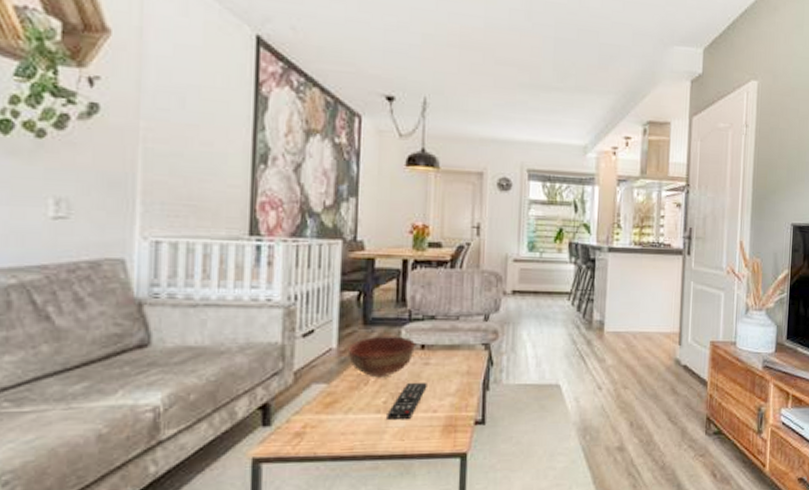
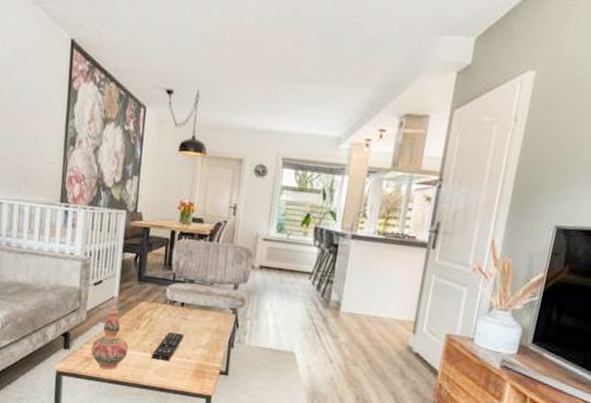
decorative vase: none [303,358,355,445] -> present [91,304,129,370]
bowl: present [347,336,415,378] -> none [125,291,177,325]

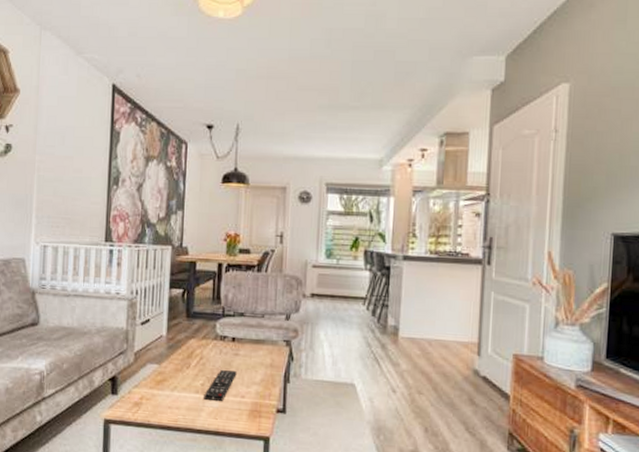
decorative vase: present [91,304,129,370] -> none [140,344,179,415]

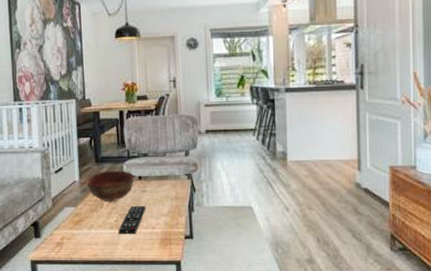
bowl: none [174,327,227,363] -> present [86,170,134,202]

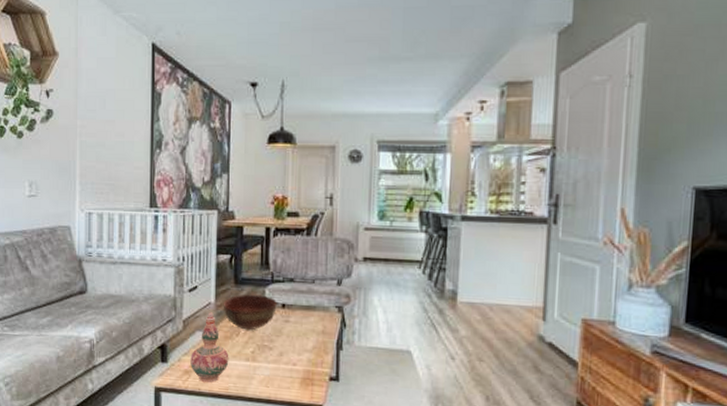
decorative vase: none [61,188,96,252] -> present [190,311,229,383]
remote control: present [118,205,146,234] -> none [254,336,288,369]

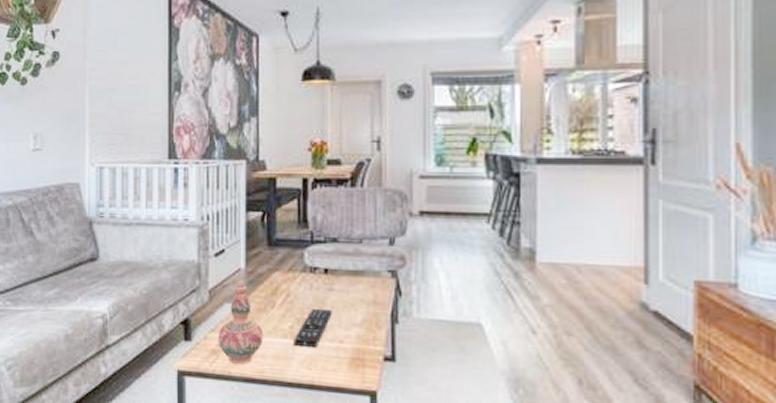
bowl: present [223,294,277,330] -> none [255,257,318,301]
remote control: none [254,336,288,369] -> present [293,308,332,347]

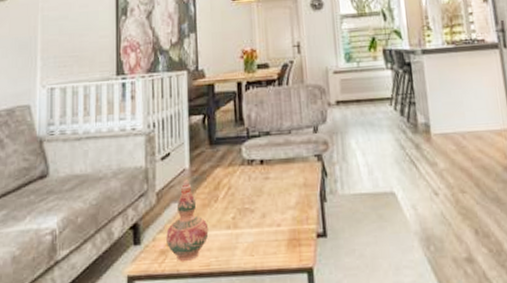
remote control: present [293,308,332,347] -> none [236,196,269,235]

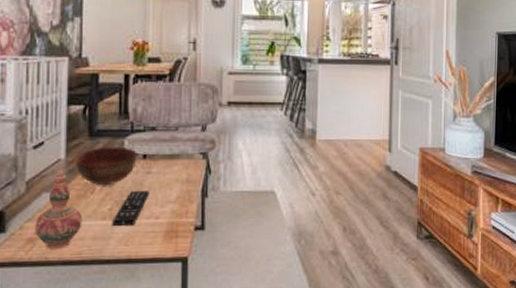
bowl: none [198,153,255,194] -> present [75,146,137,186]
remote control: none [236,196,269,235] -> present [112,190,149,226]

